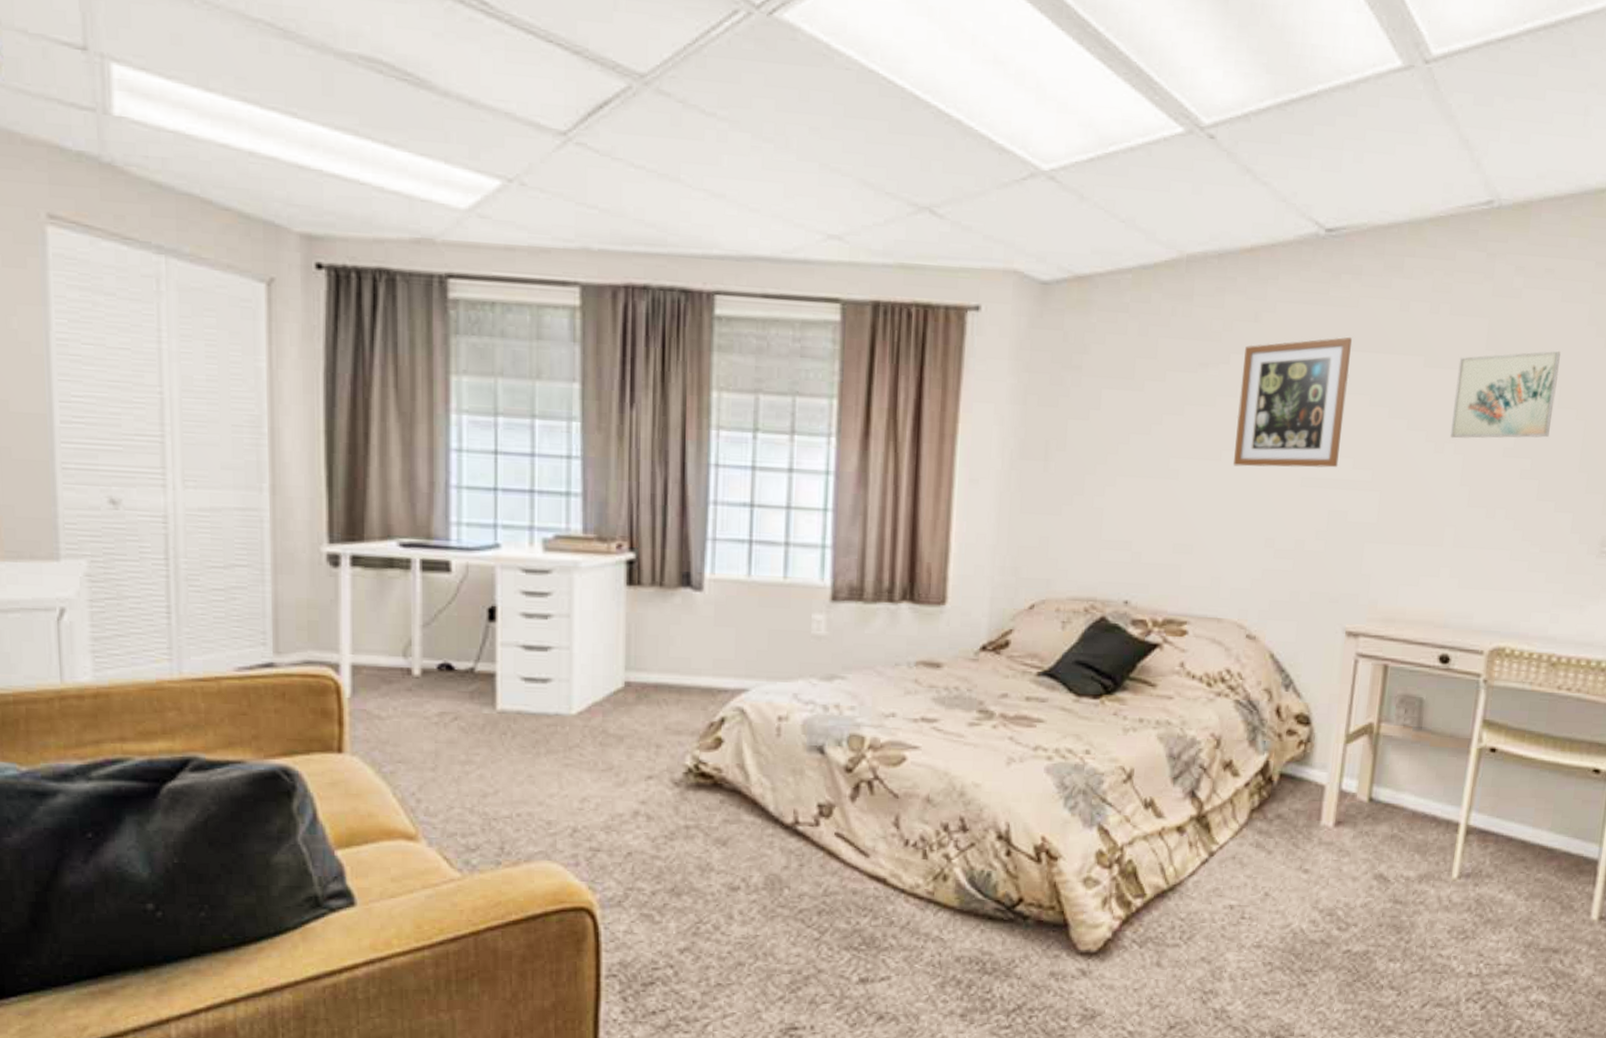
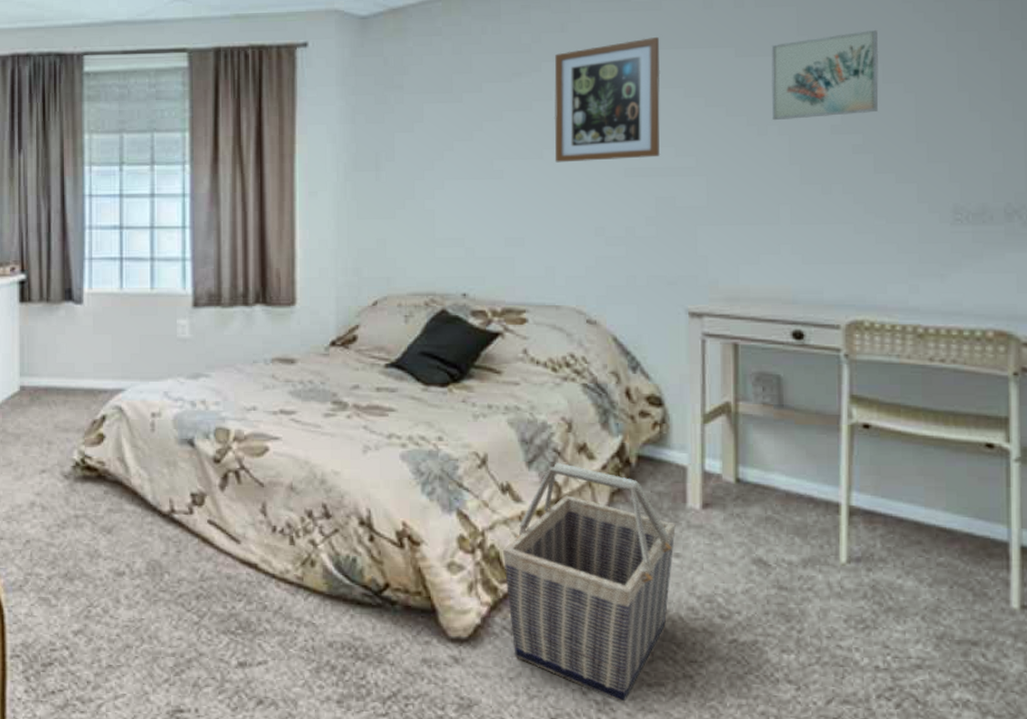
basket: none [1139,778,1308,1011] -> present [503,462,676,703]

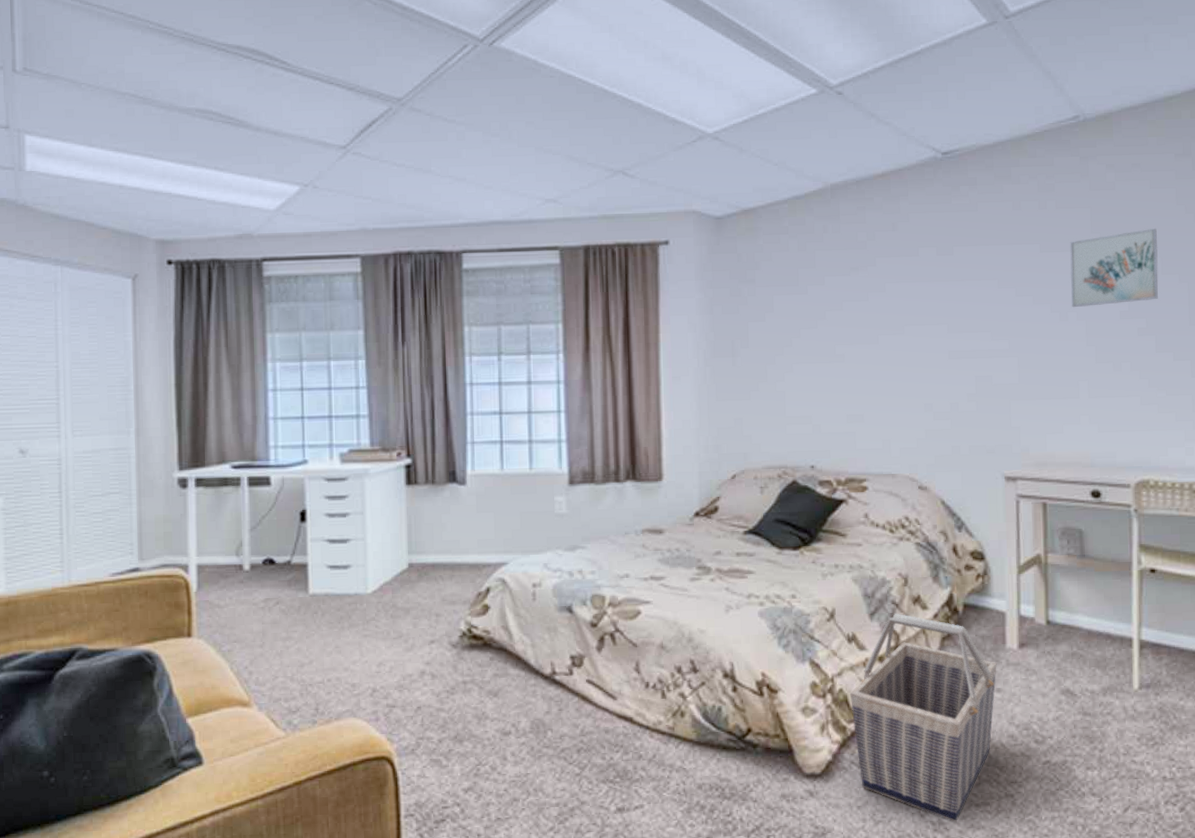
wall art: present [554,36,661,163] -> none [887,234,979,347]

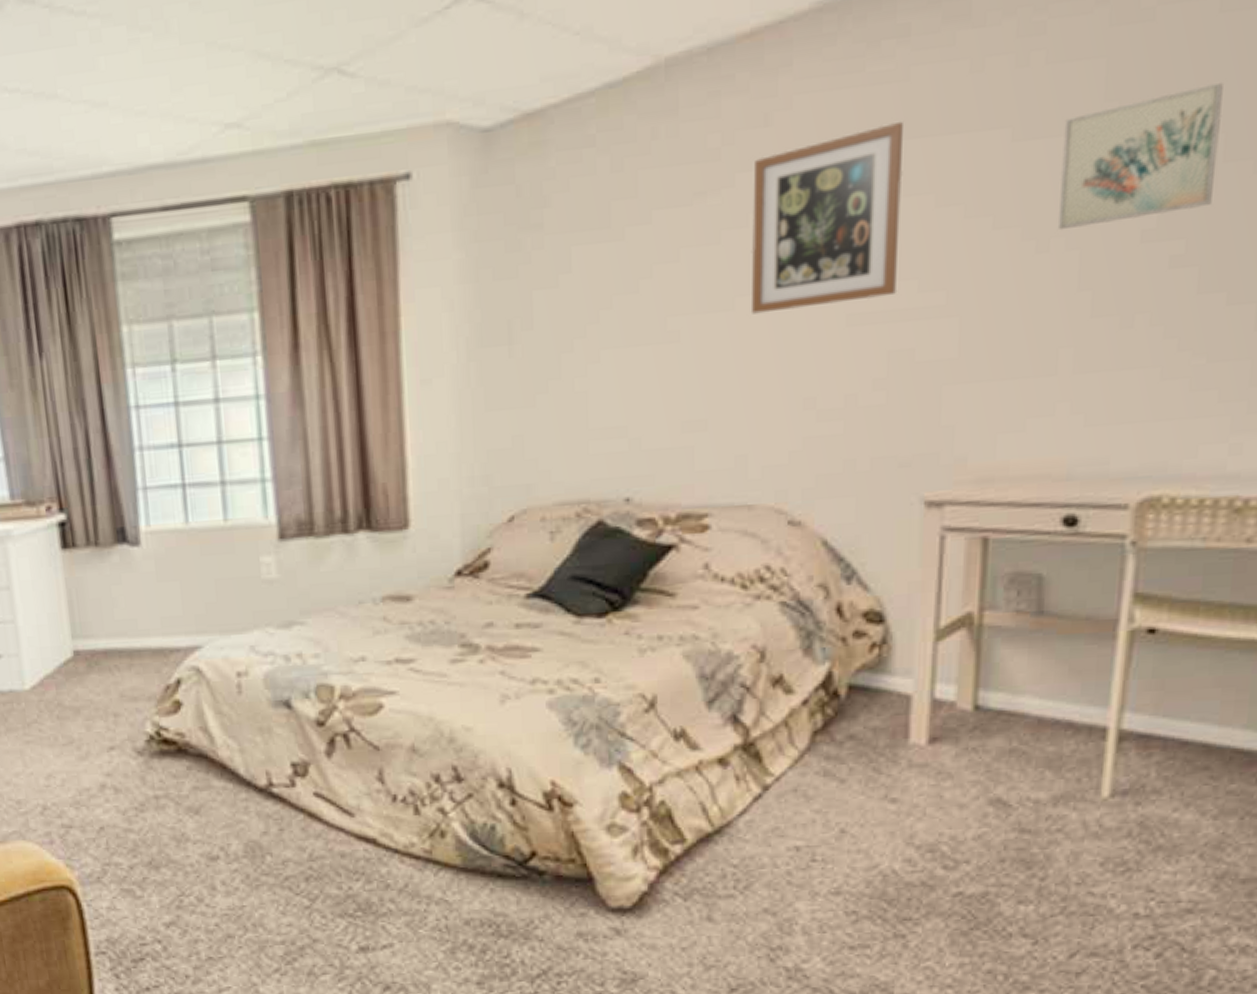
basket: present [850,613,997,822] -> none [676,699,893,969]
wall art: none [887,234,979,347] -> present [750,121,903,314]

